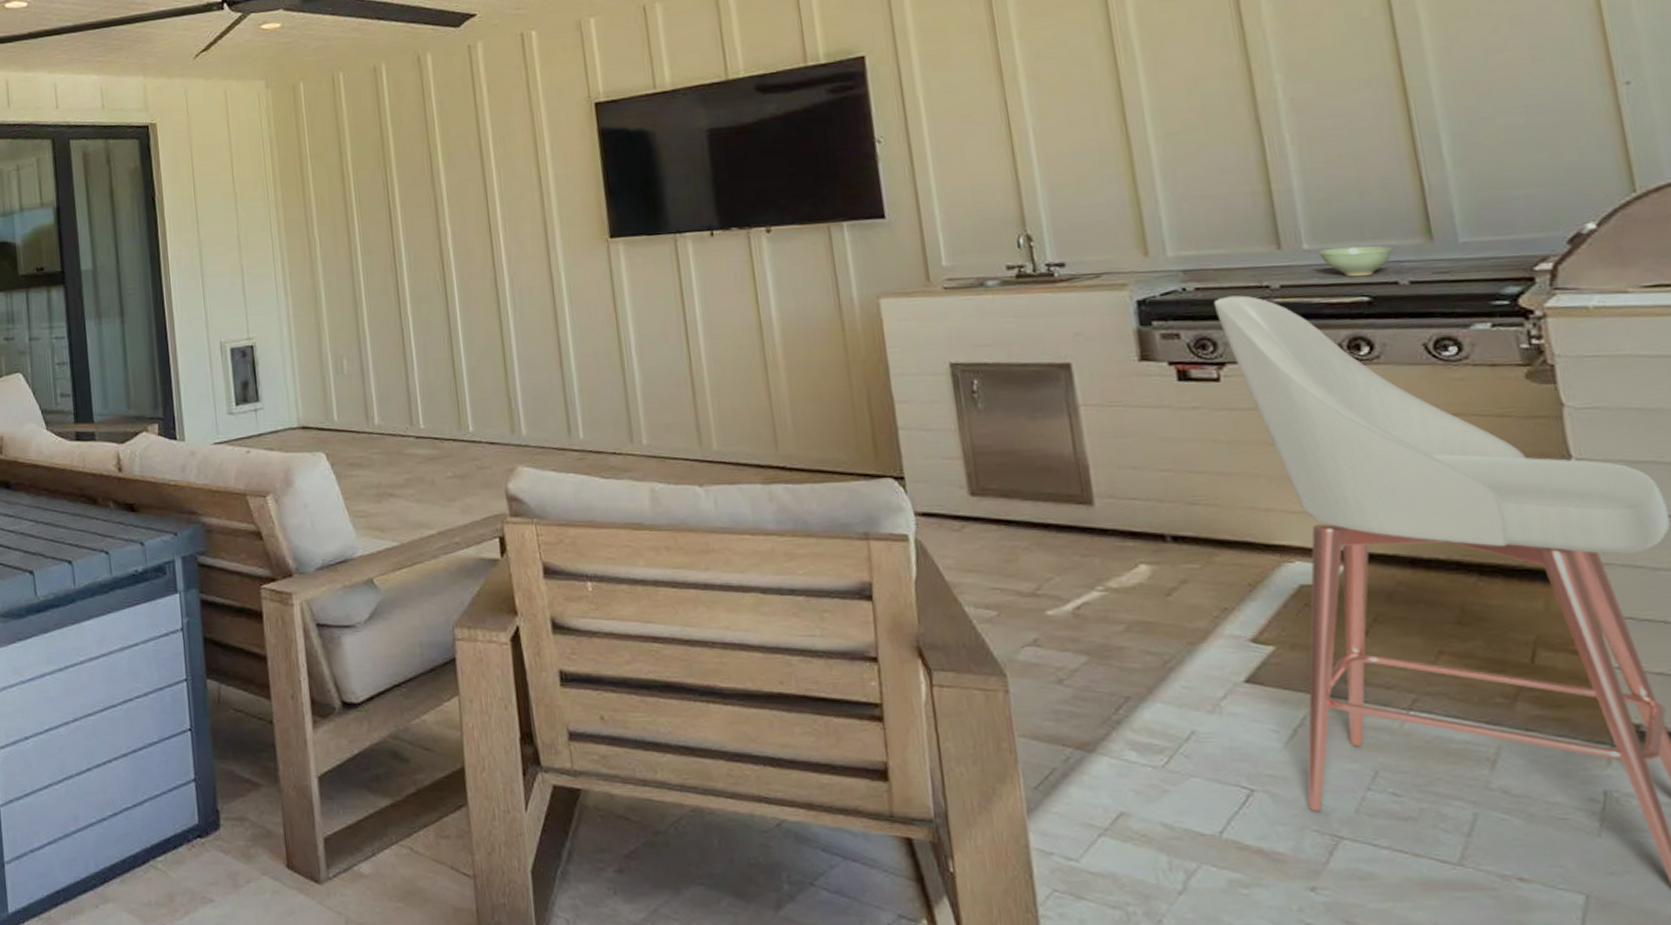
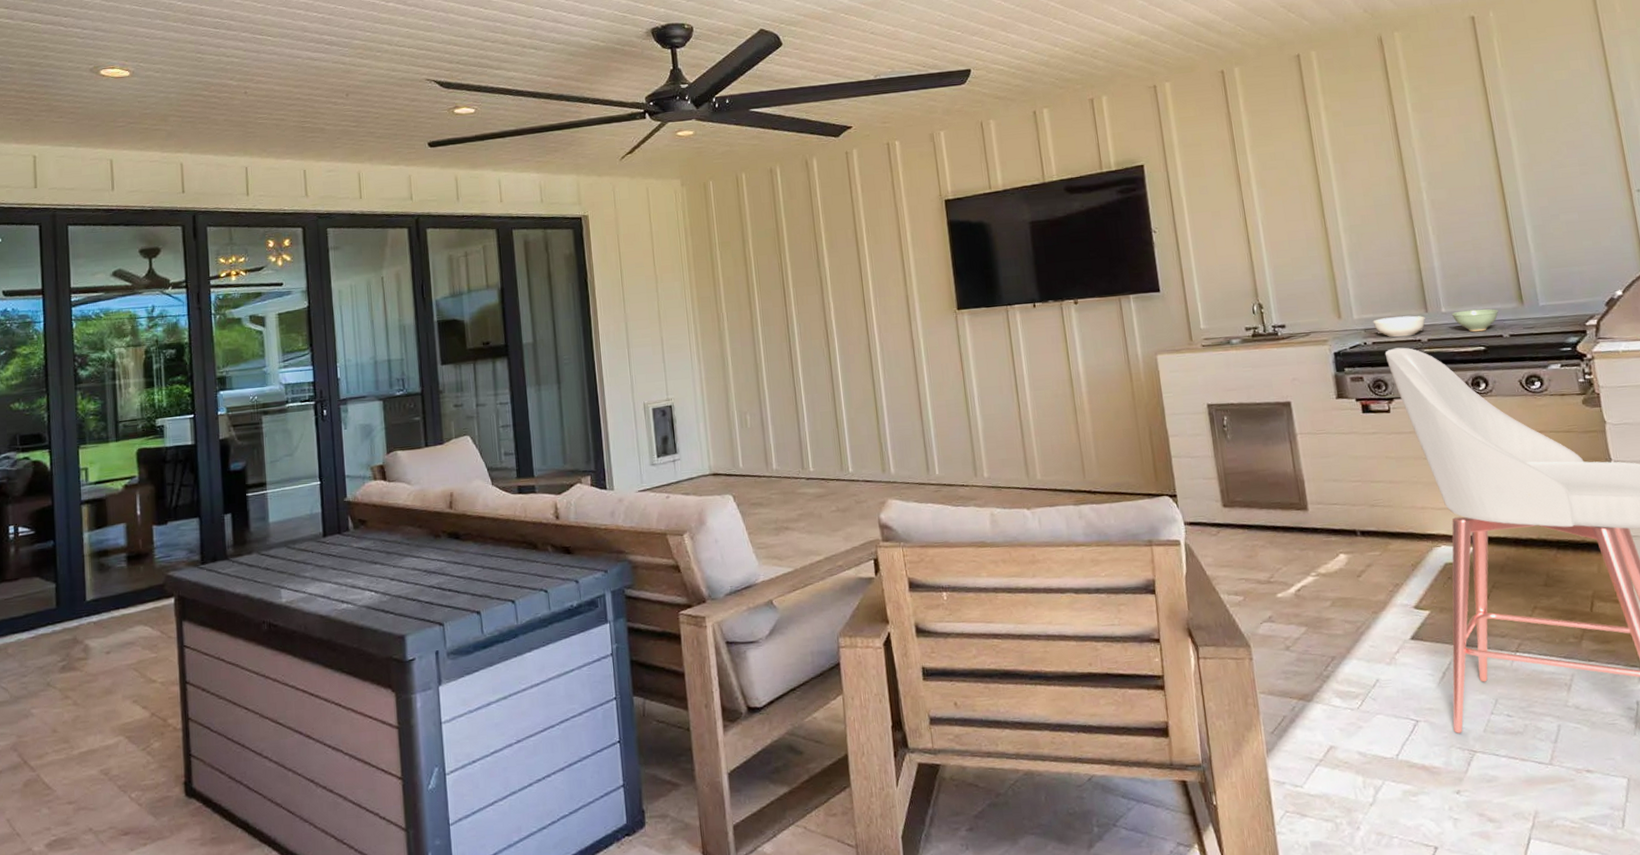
bowl: none [1196,253,1278,283] -> present [1373,315,1426,338]

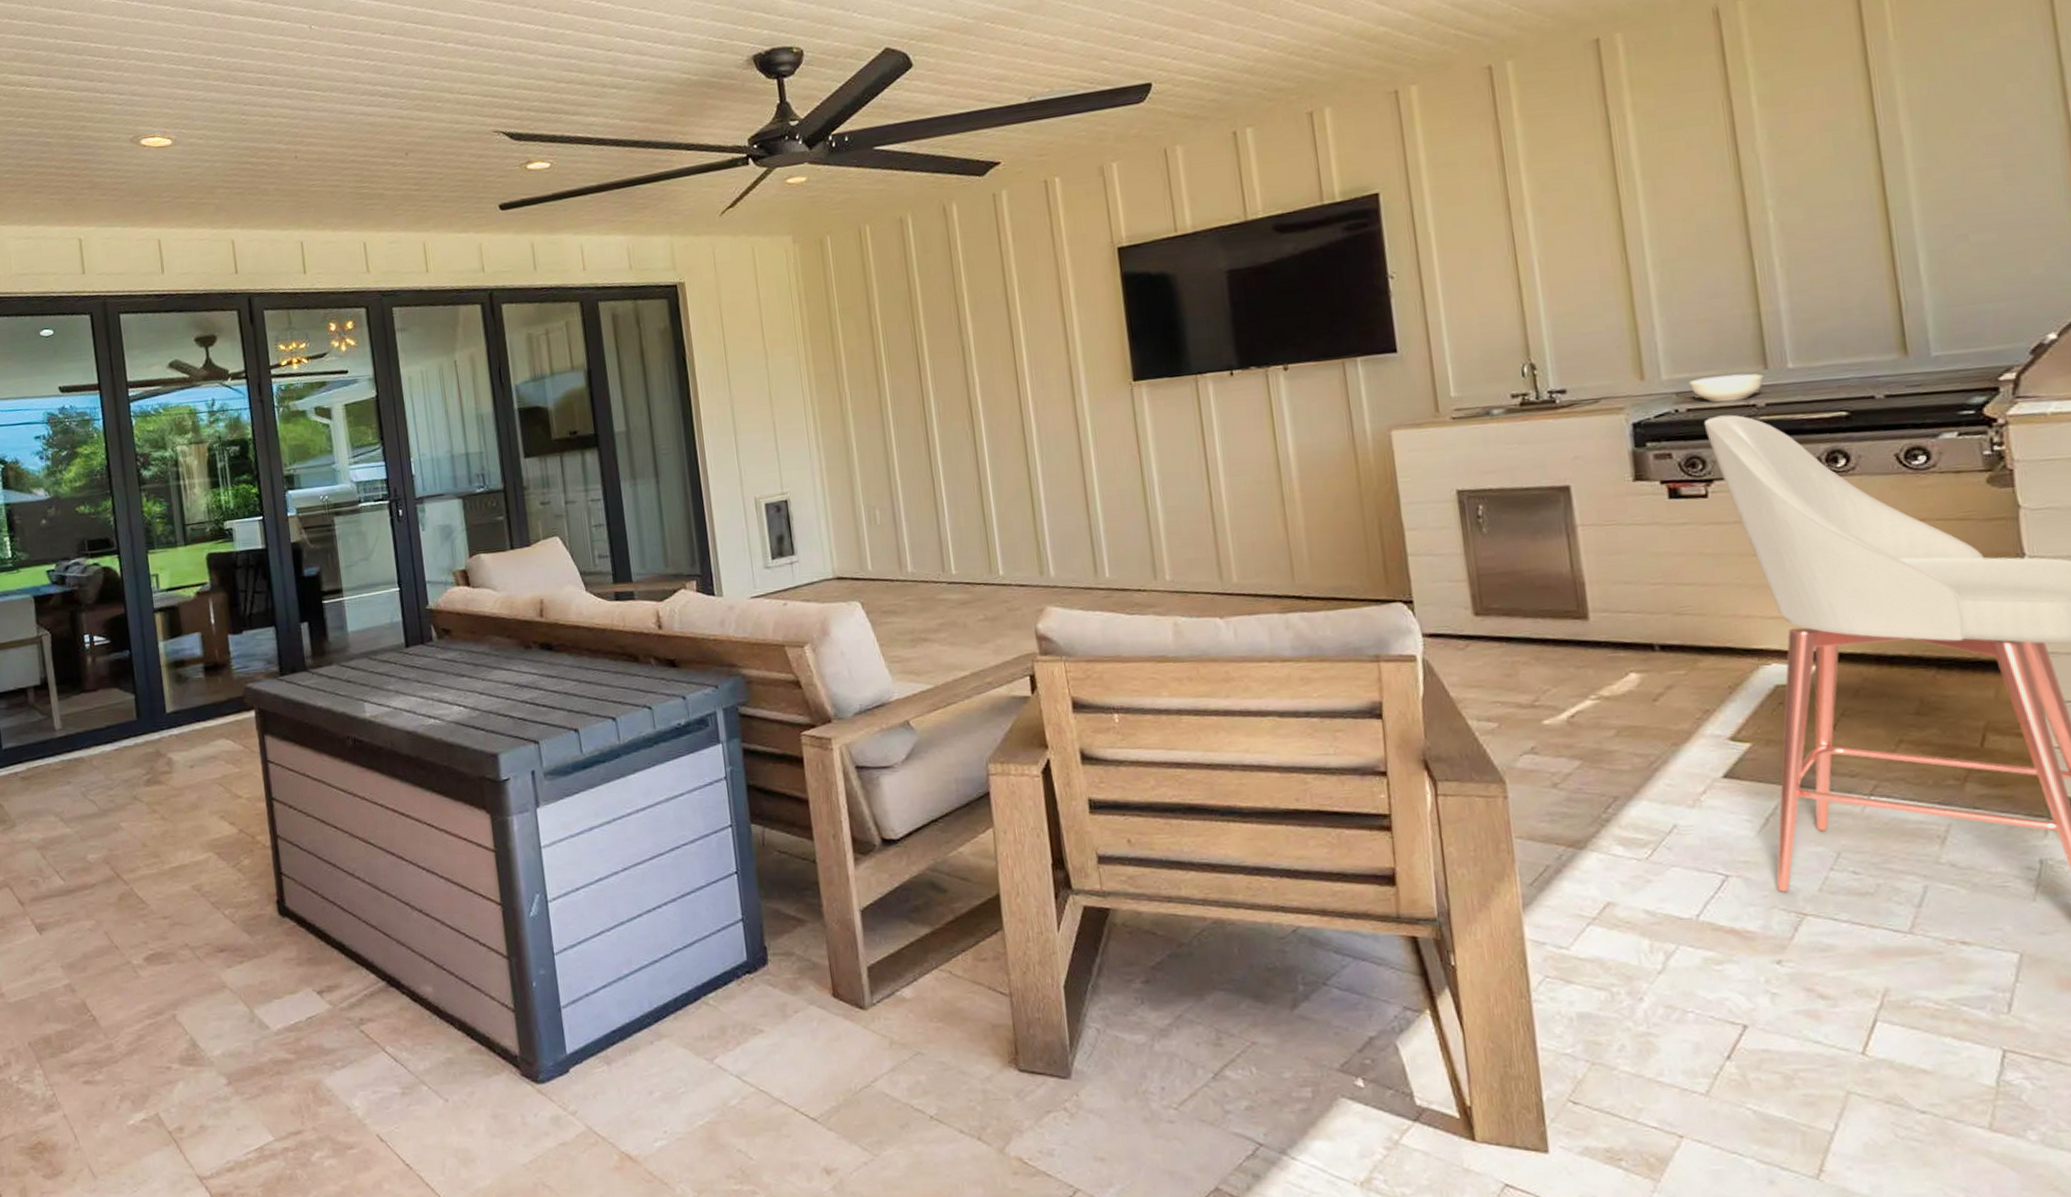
bowl: present [1451,309,1499,332] -> none [1801,362,1870,393]

